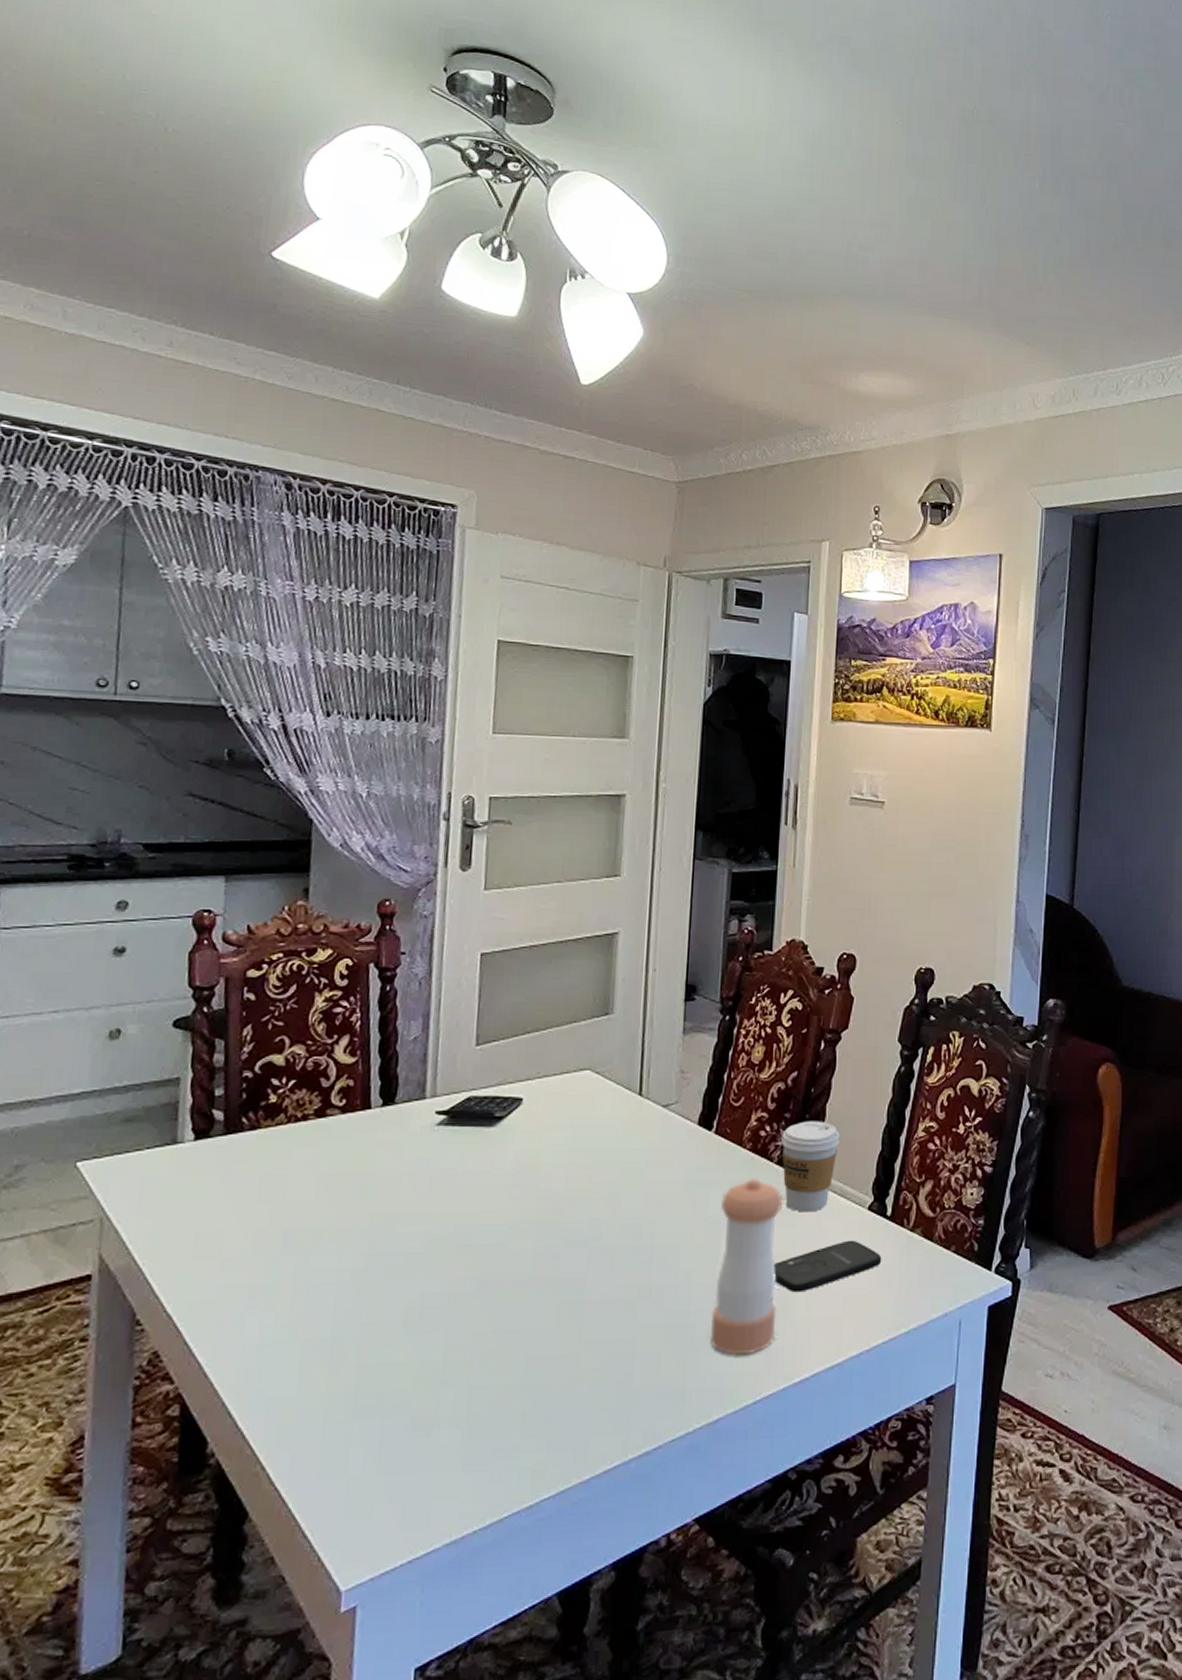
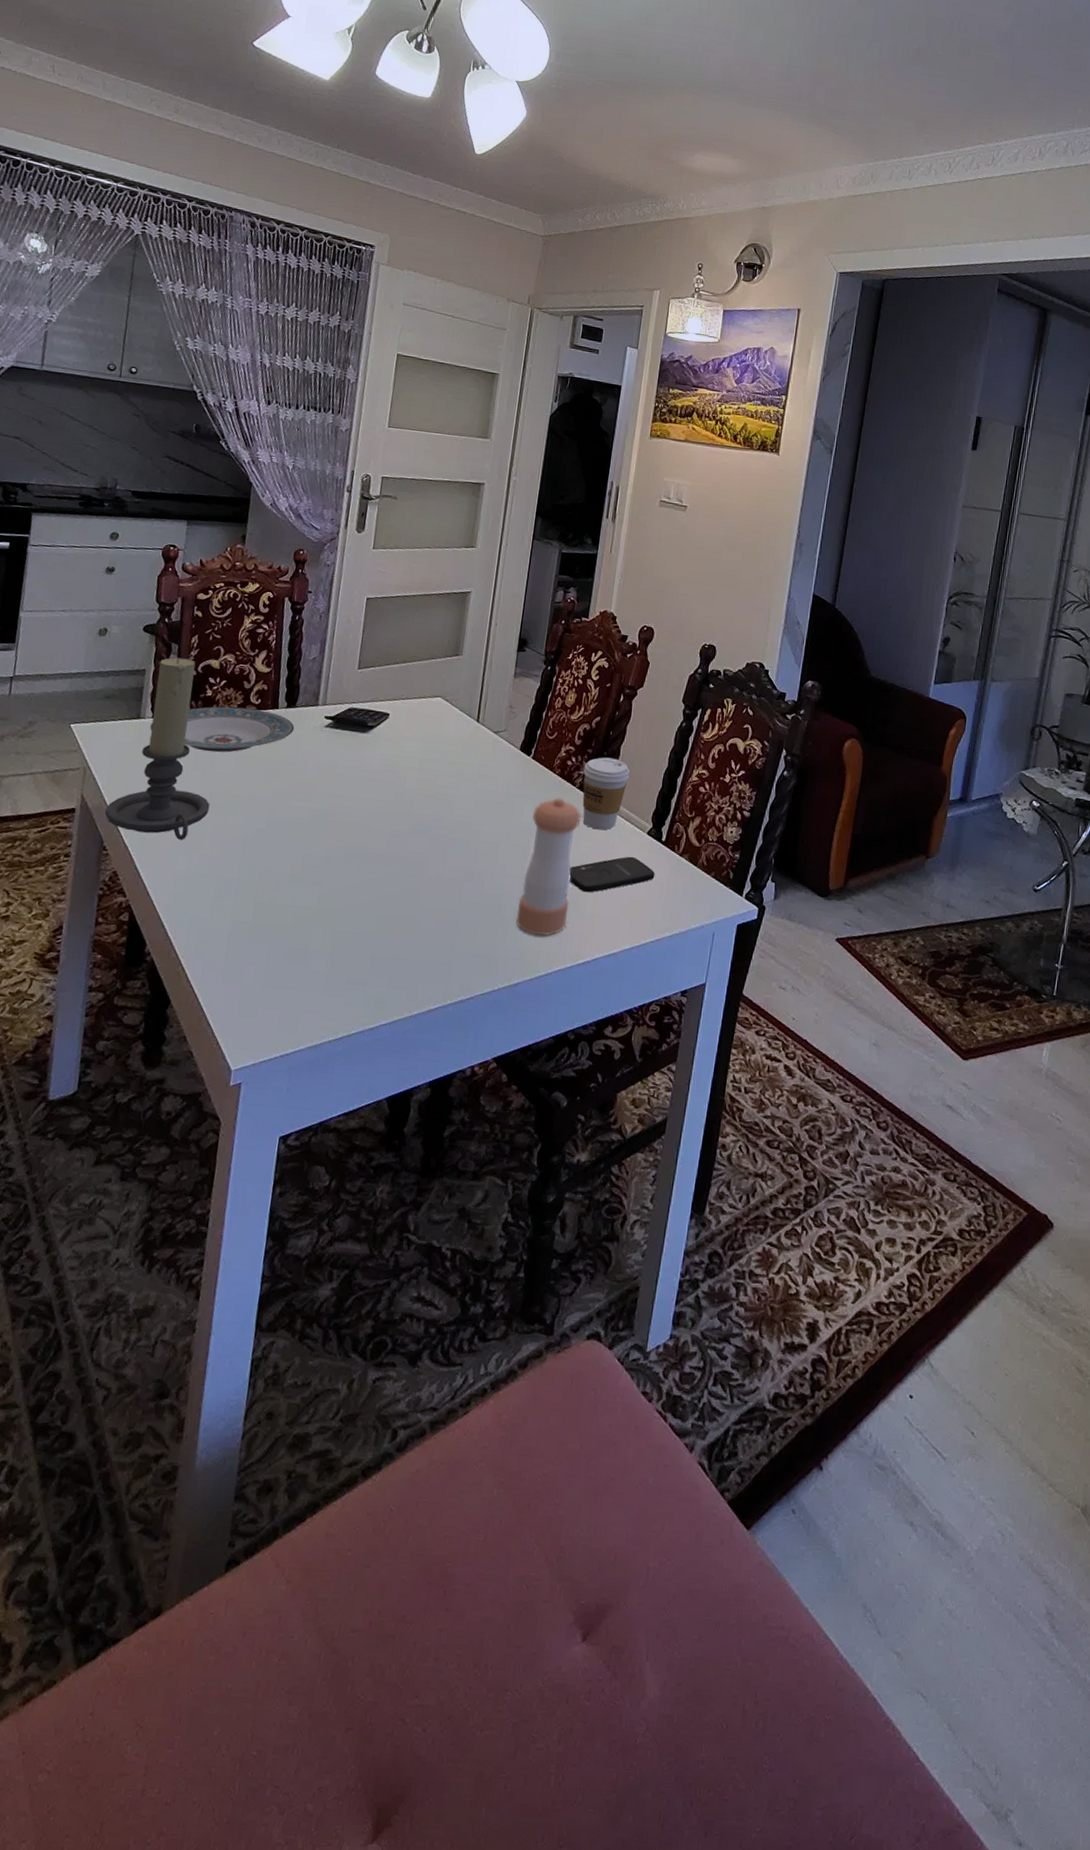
candle holder: none [134,1057,285,1298] -> present [104,657,210,840]
plate: none [192,1113,396,1176] -> present [150,706,295,753]

